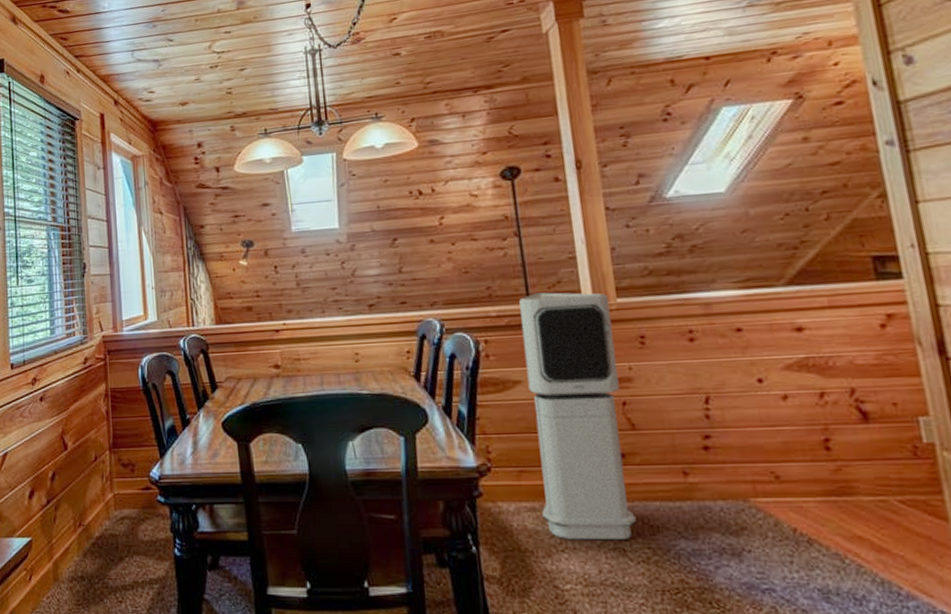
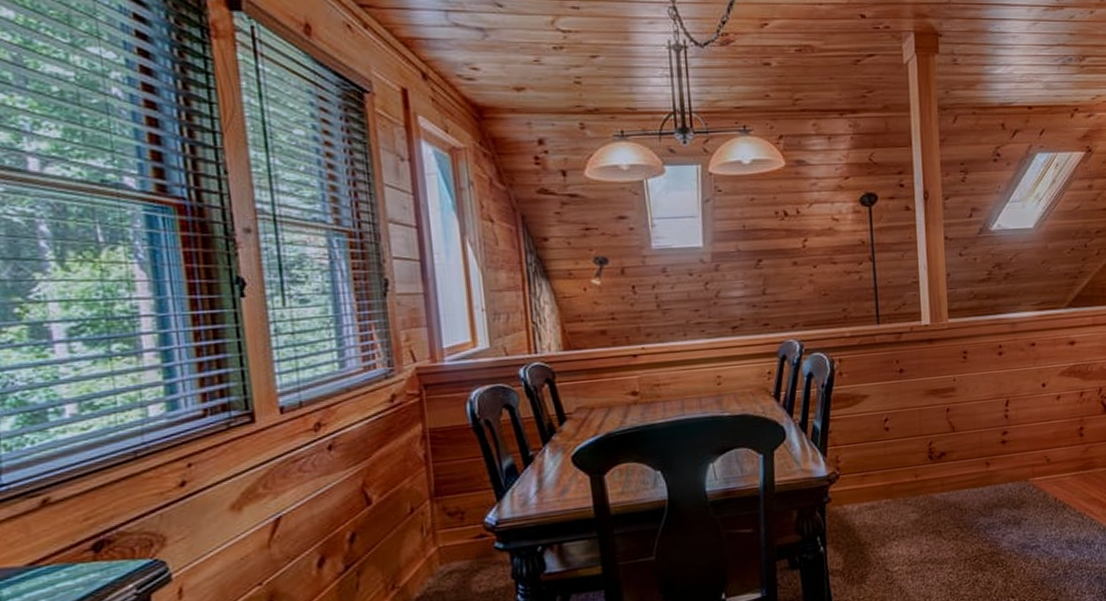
air purifier: present [519,292,636,539] -> none [870,314,950,529]

